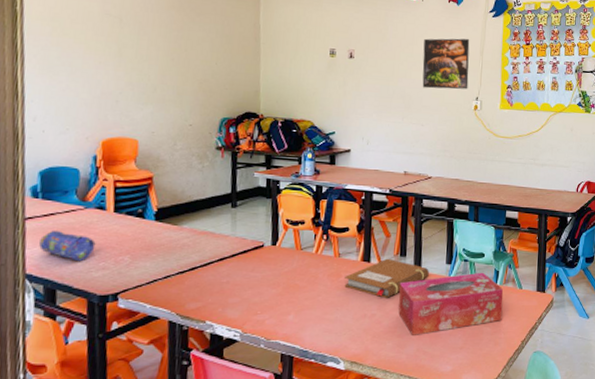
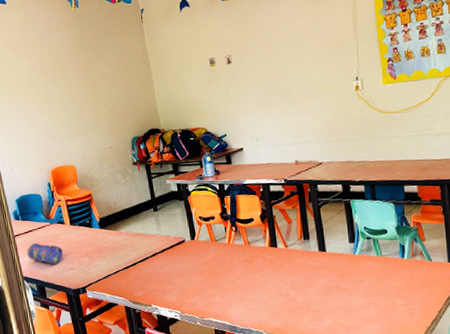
notebook: present [344,258,429,298] -> none [257,242,334,278]
tissue box: present [398,272,504,335] -> none [307,248,414,310]
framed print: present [422,38,470,90] -> none [294,19,346,78]

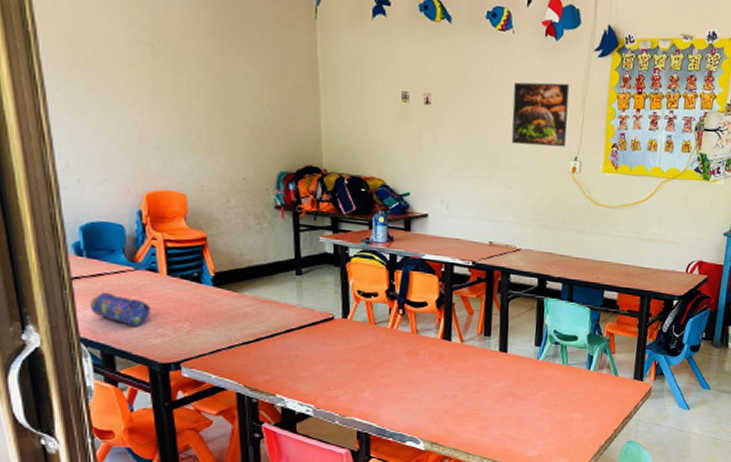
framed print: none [294,19,346,78] -> present [511,82,570,147]

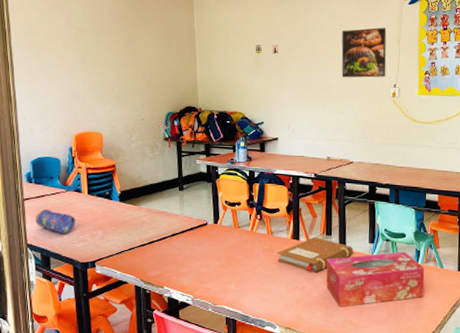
notebook: none [423,337,516,379] -> present [277,237,353,273]
tissue box: none [482,356,597,419] -> present [326,251,425,307]

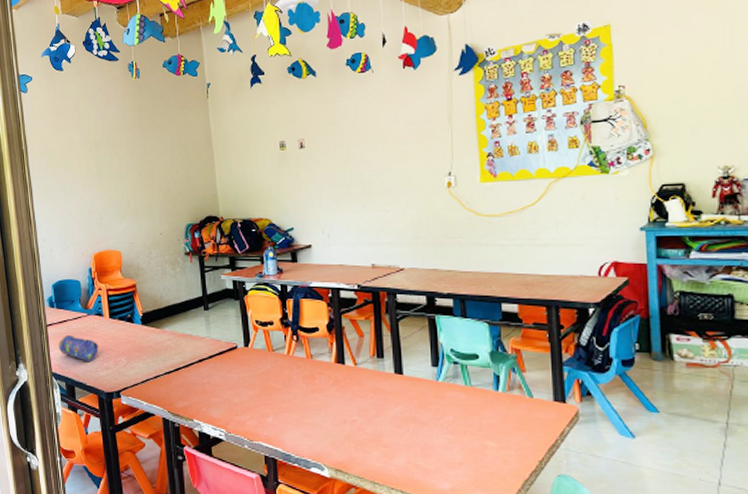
notebook: present [277,237,353,273] -> none [320,360,412,403]
tissue box: present [326,251,425,307] -> none [379,376,510,446]
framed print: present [341,27,387,78] -> none [379,105,437,170]

